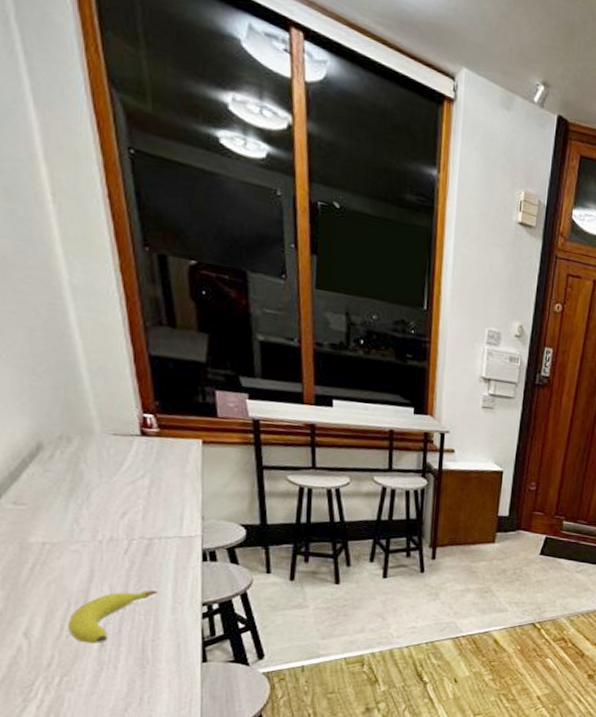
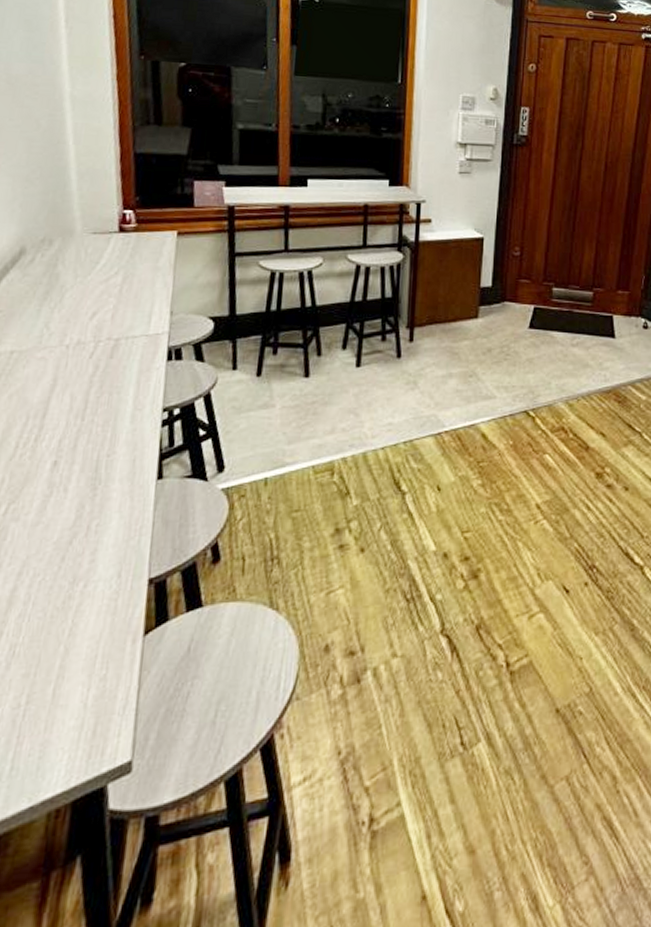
fruit: present [68,589,158,643] -> none [22,396,119,462]

